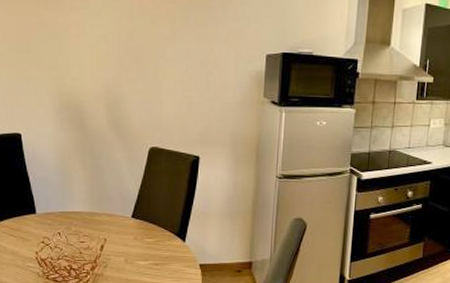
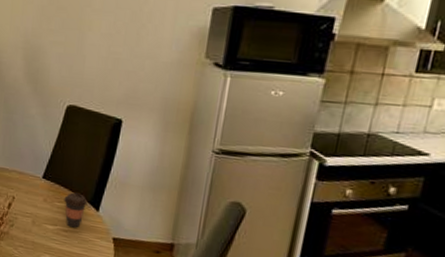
coffee cup: none [153,227,175,260] -> present [64,192,88,228]

